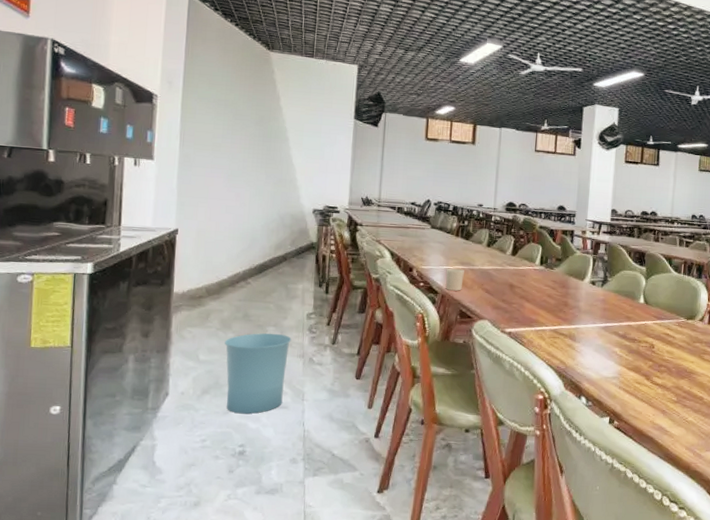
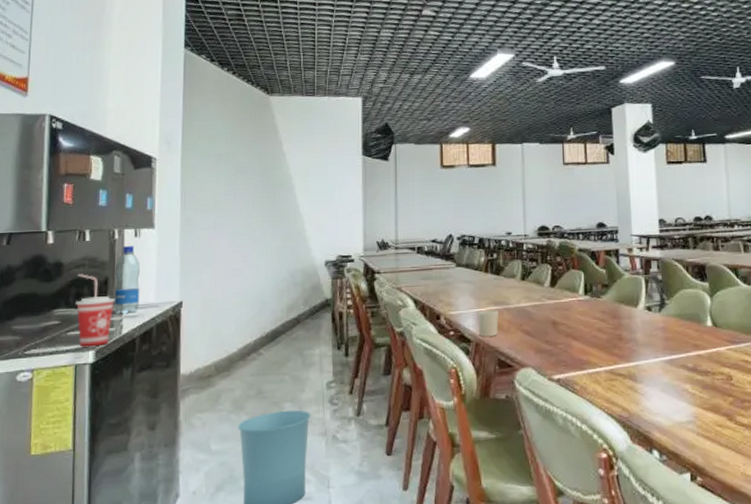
beverage cup: none [75,193,114,260] -> present [75,274,116,347]
bottle: none [112,173,139,235] -> present [113,246,140,315]

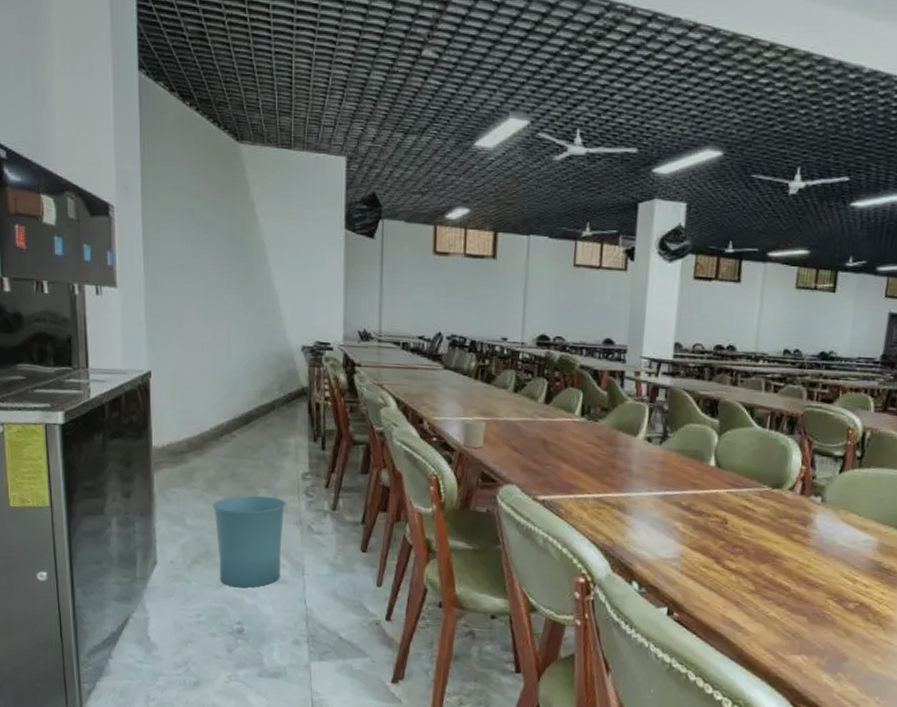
beverage cup: present [75,274,116,347] -> none [39,329,81,408]
bottle: present [113,246,140,315] -> none [78,304,106,379]

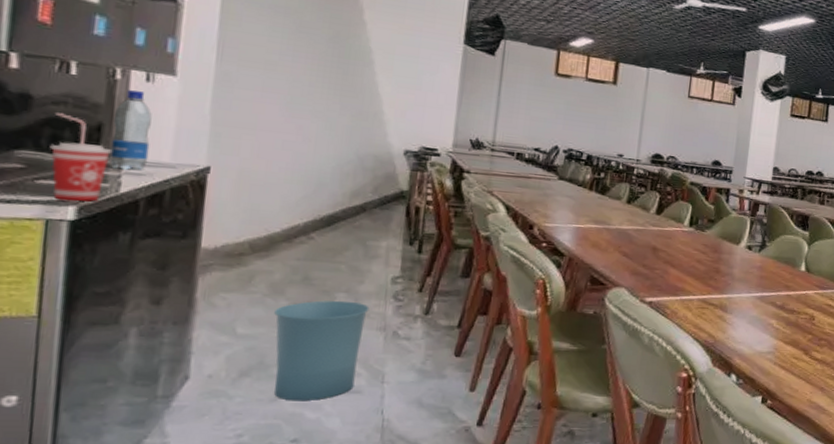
beverage cup: none [39,329,81,408] -> present [49,112,113,202]
bottle: none [78,304,106,379] -> present [108,90,152,171]
cup: present [463,419,486,448] -> none [574,227,598,254]

